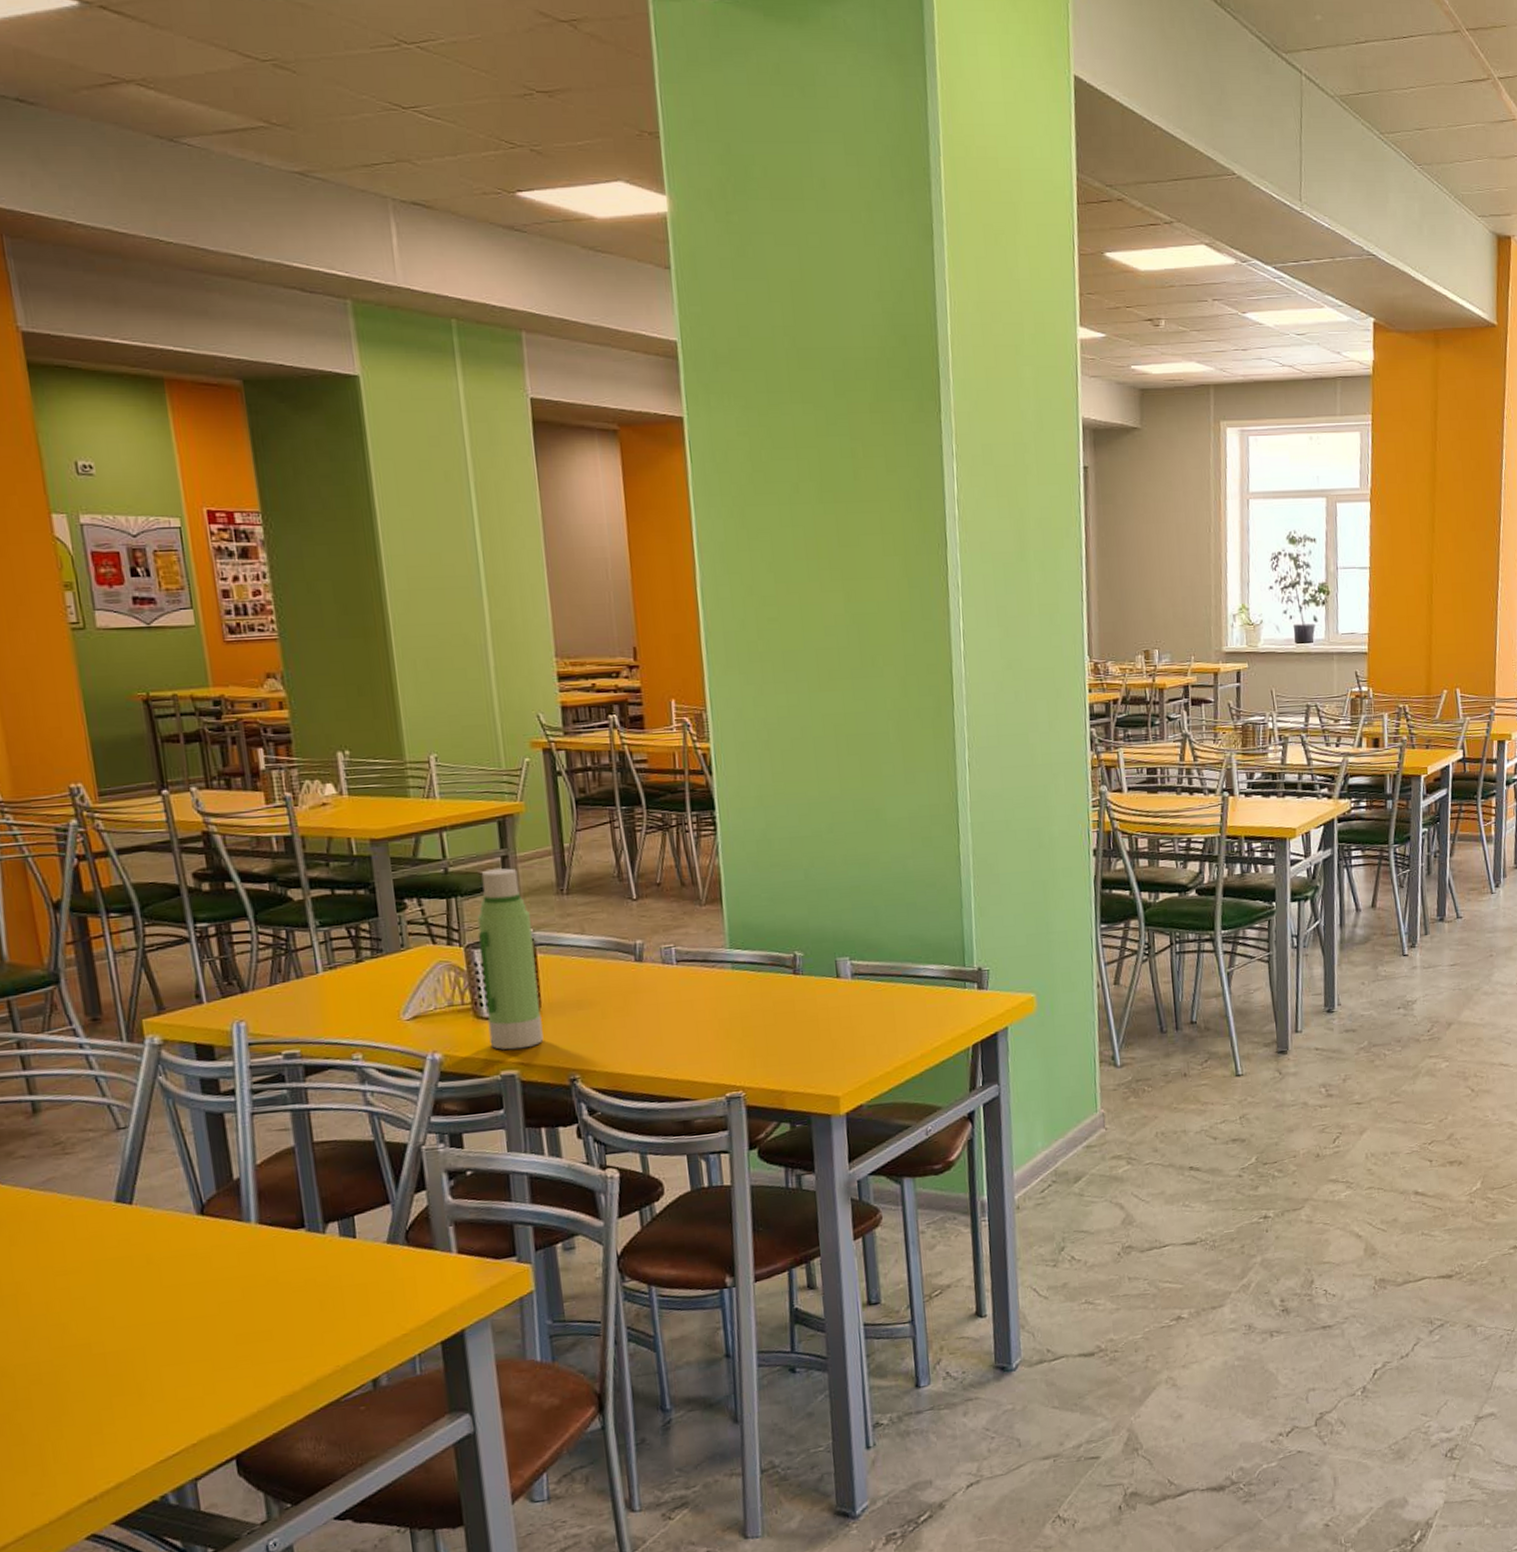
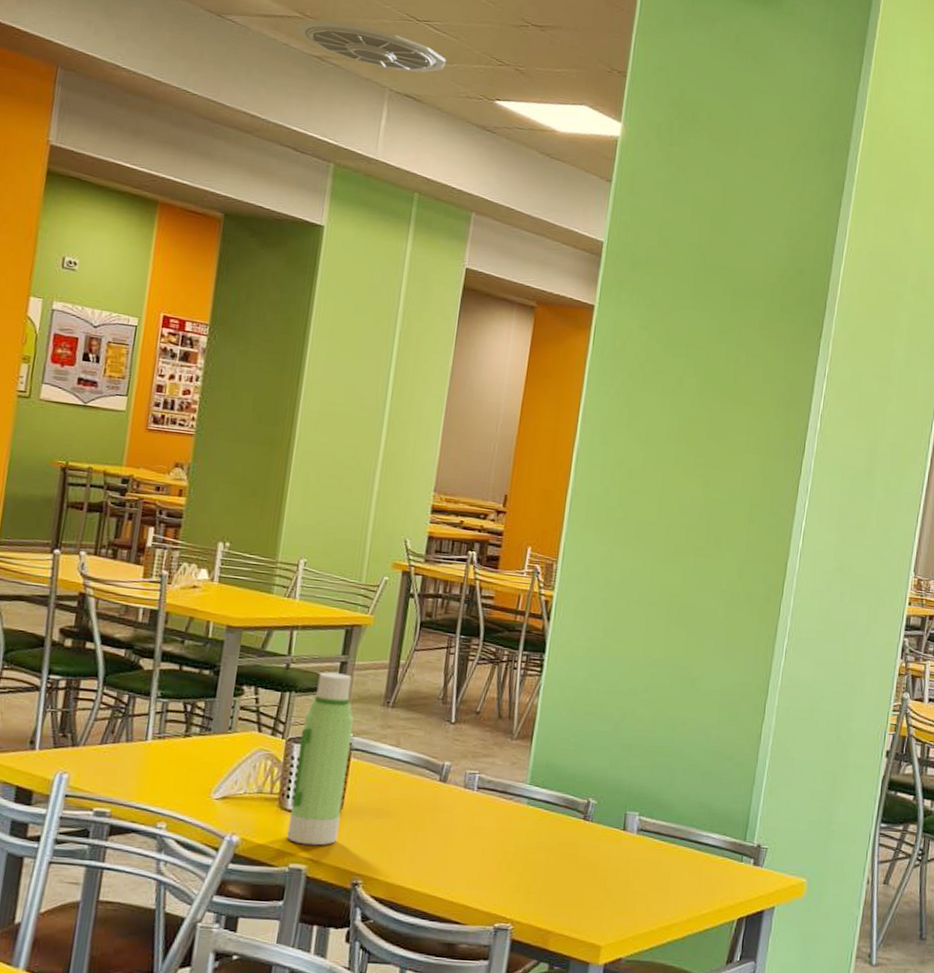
ceiling vent: none [265,125,449,174] -> present [296,19,446,73]

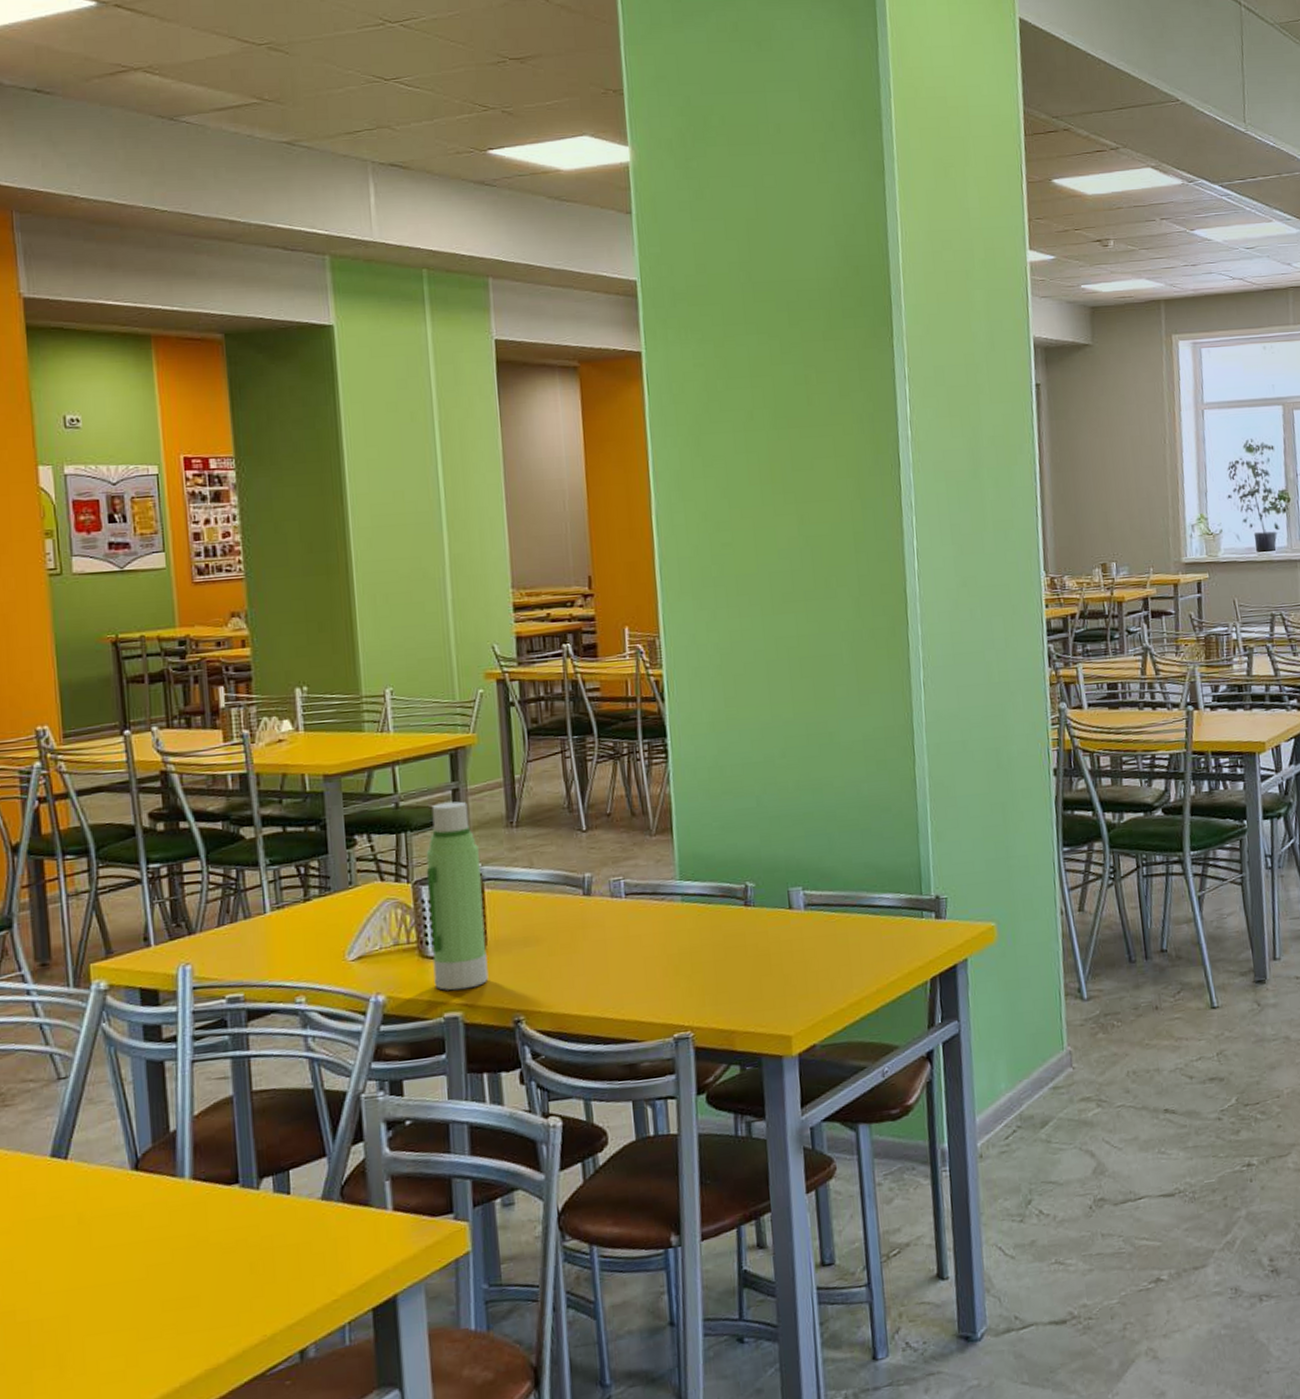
ceiling vent: present [296,19,446,73] -> none [257,98,425,140]

